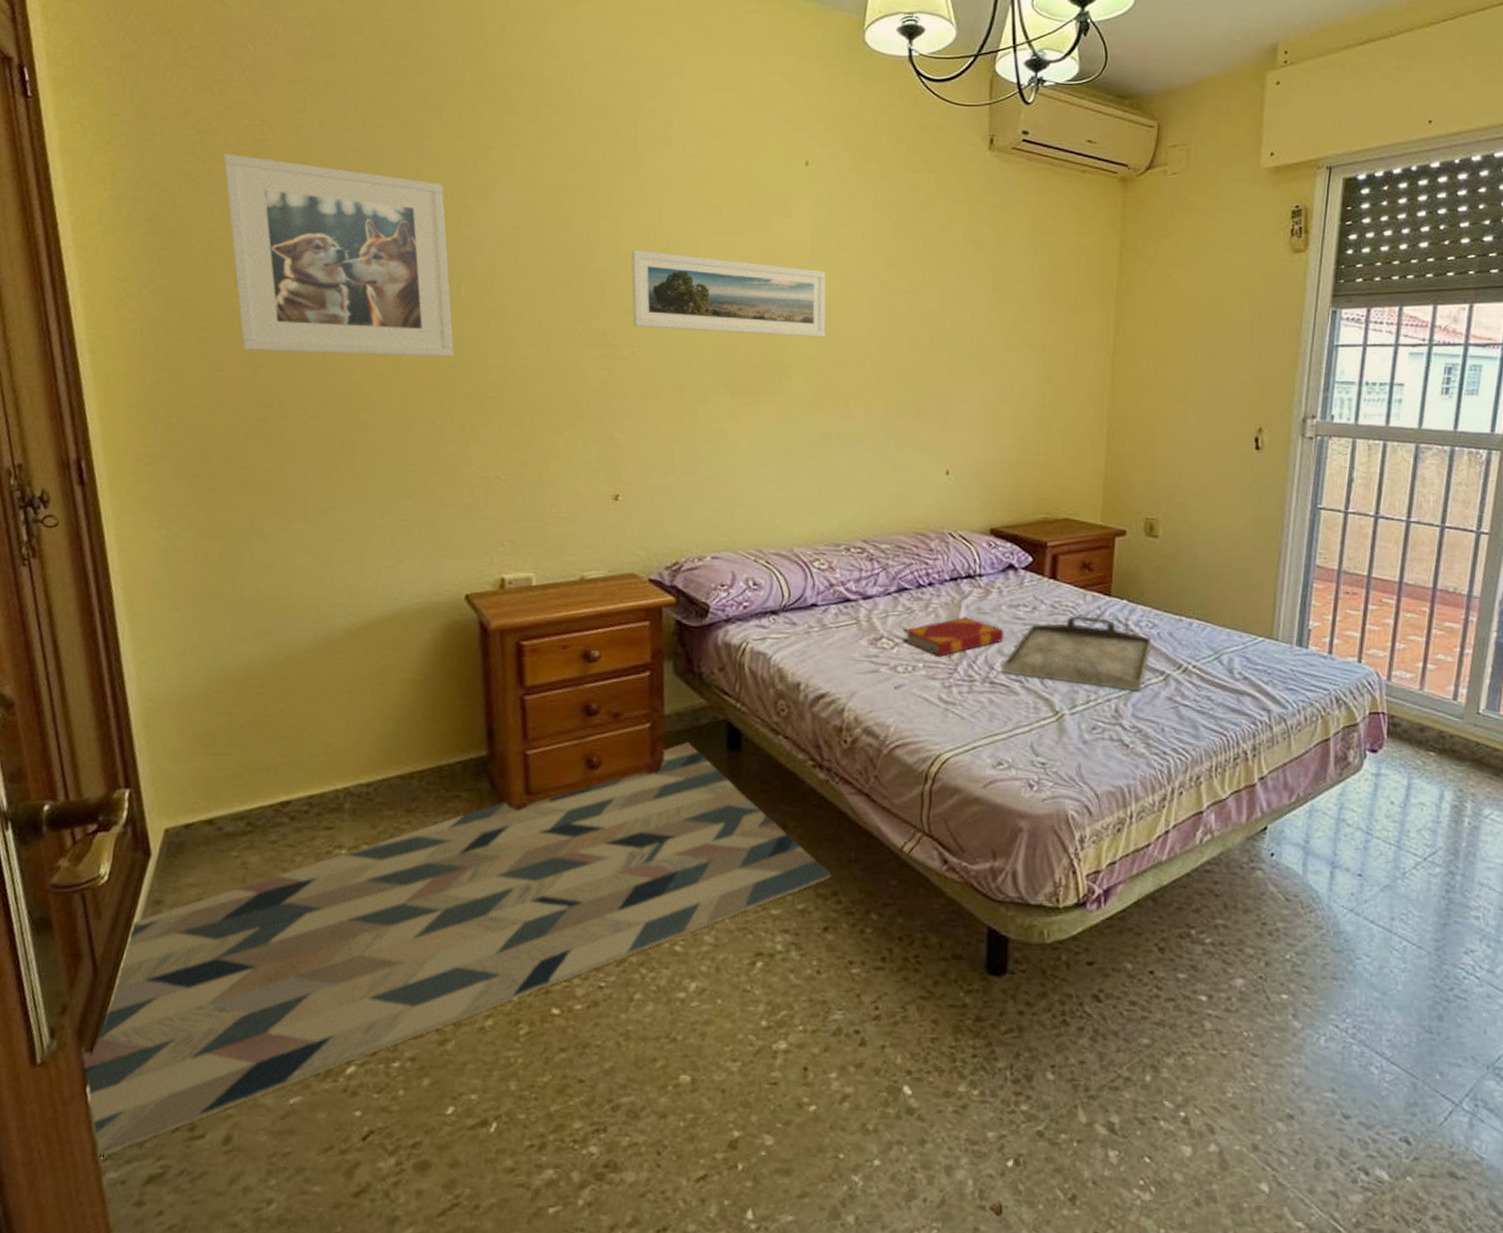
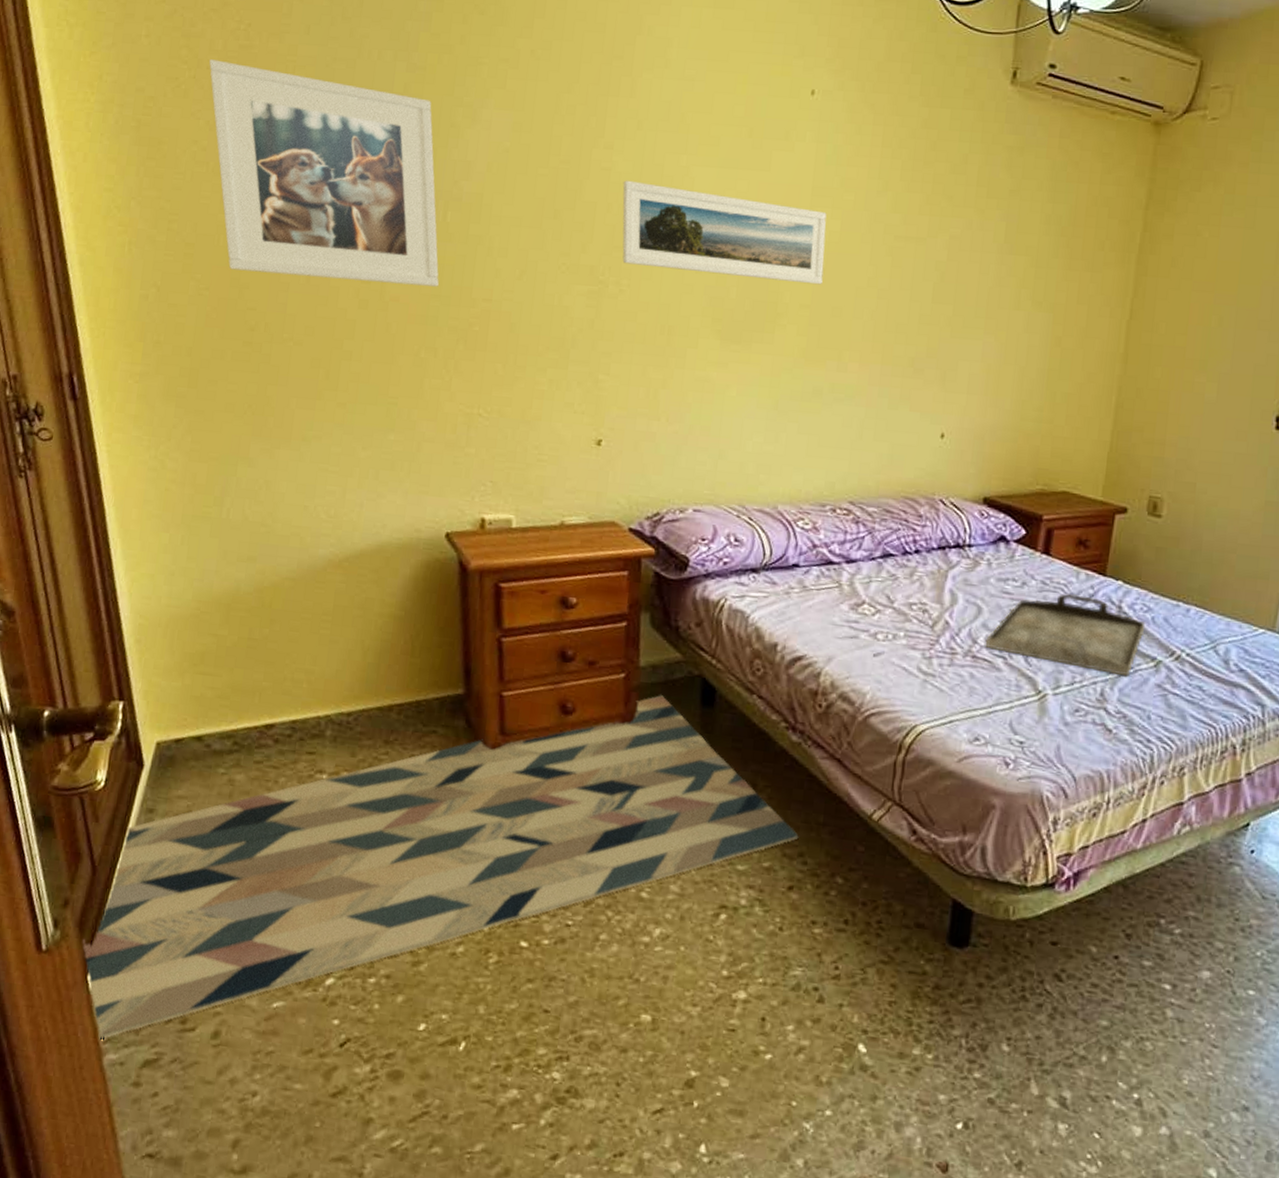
hardback book: present [903,617,1004,657] -> none [885,587,990,627]

